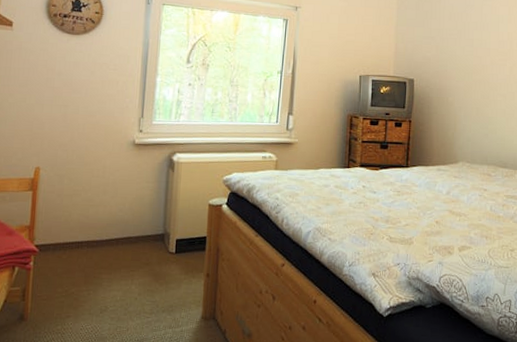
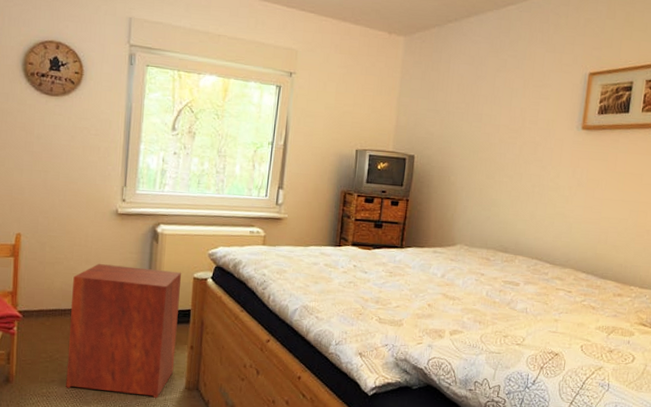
nightstand: none [81,194,197,329] -> present [66,264,181,398]

